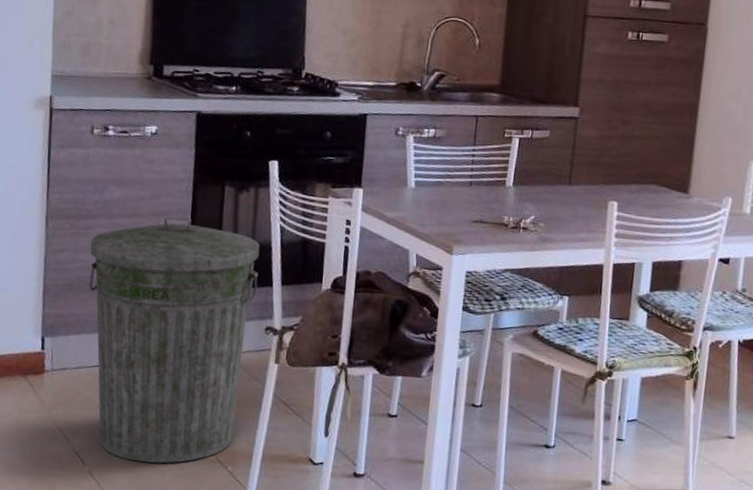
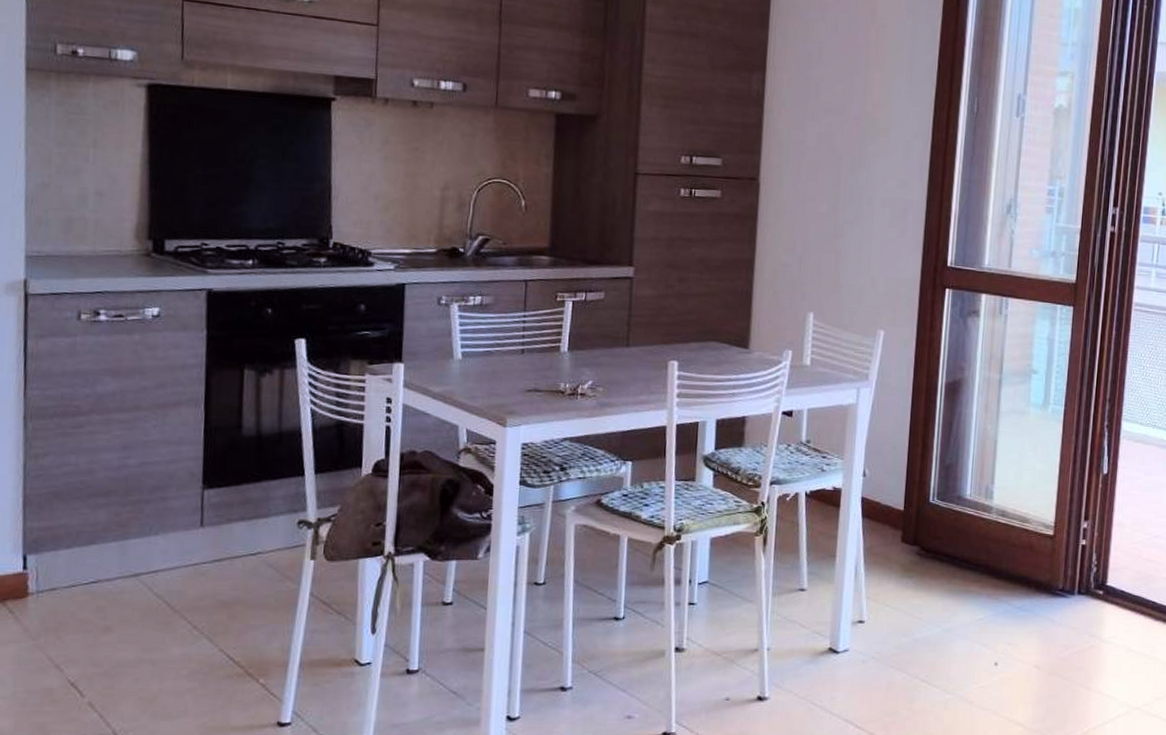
trash can: present [88,216,260,464] -> none [80,406,288,686]

